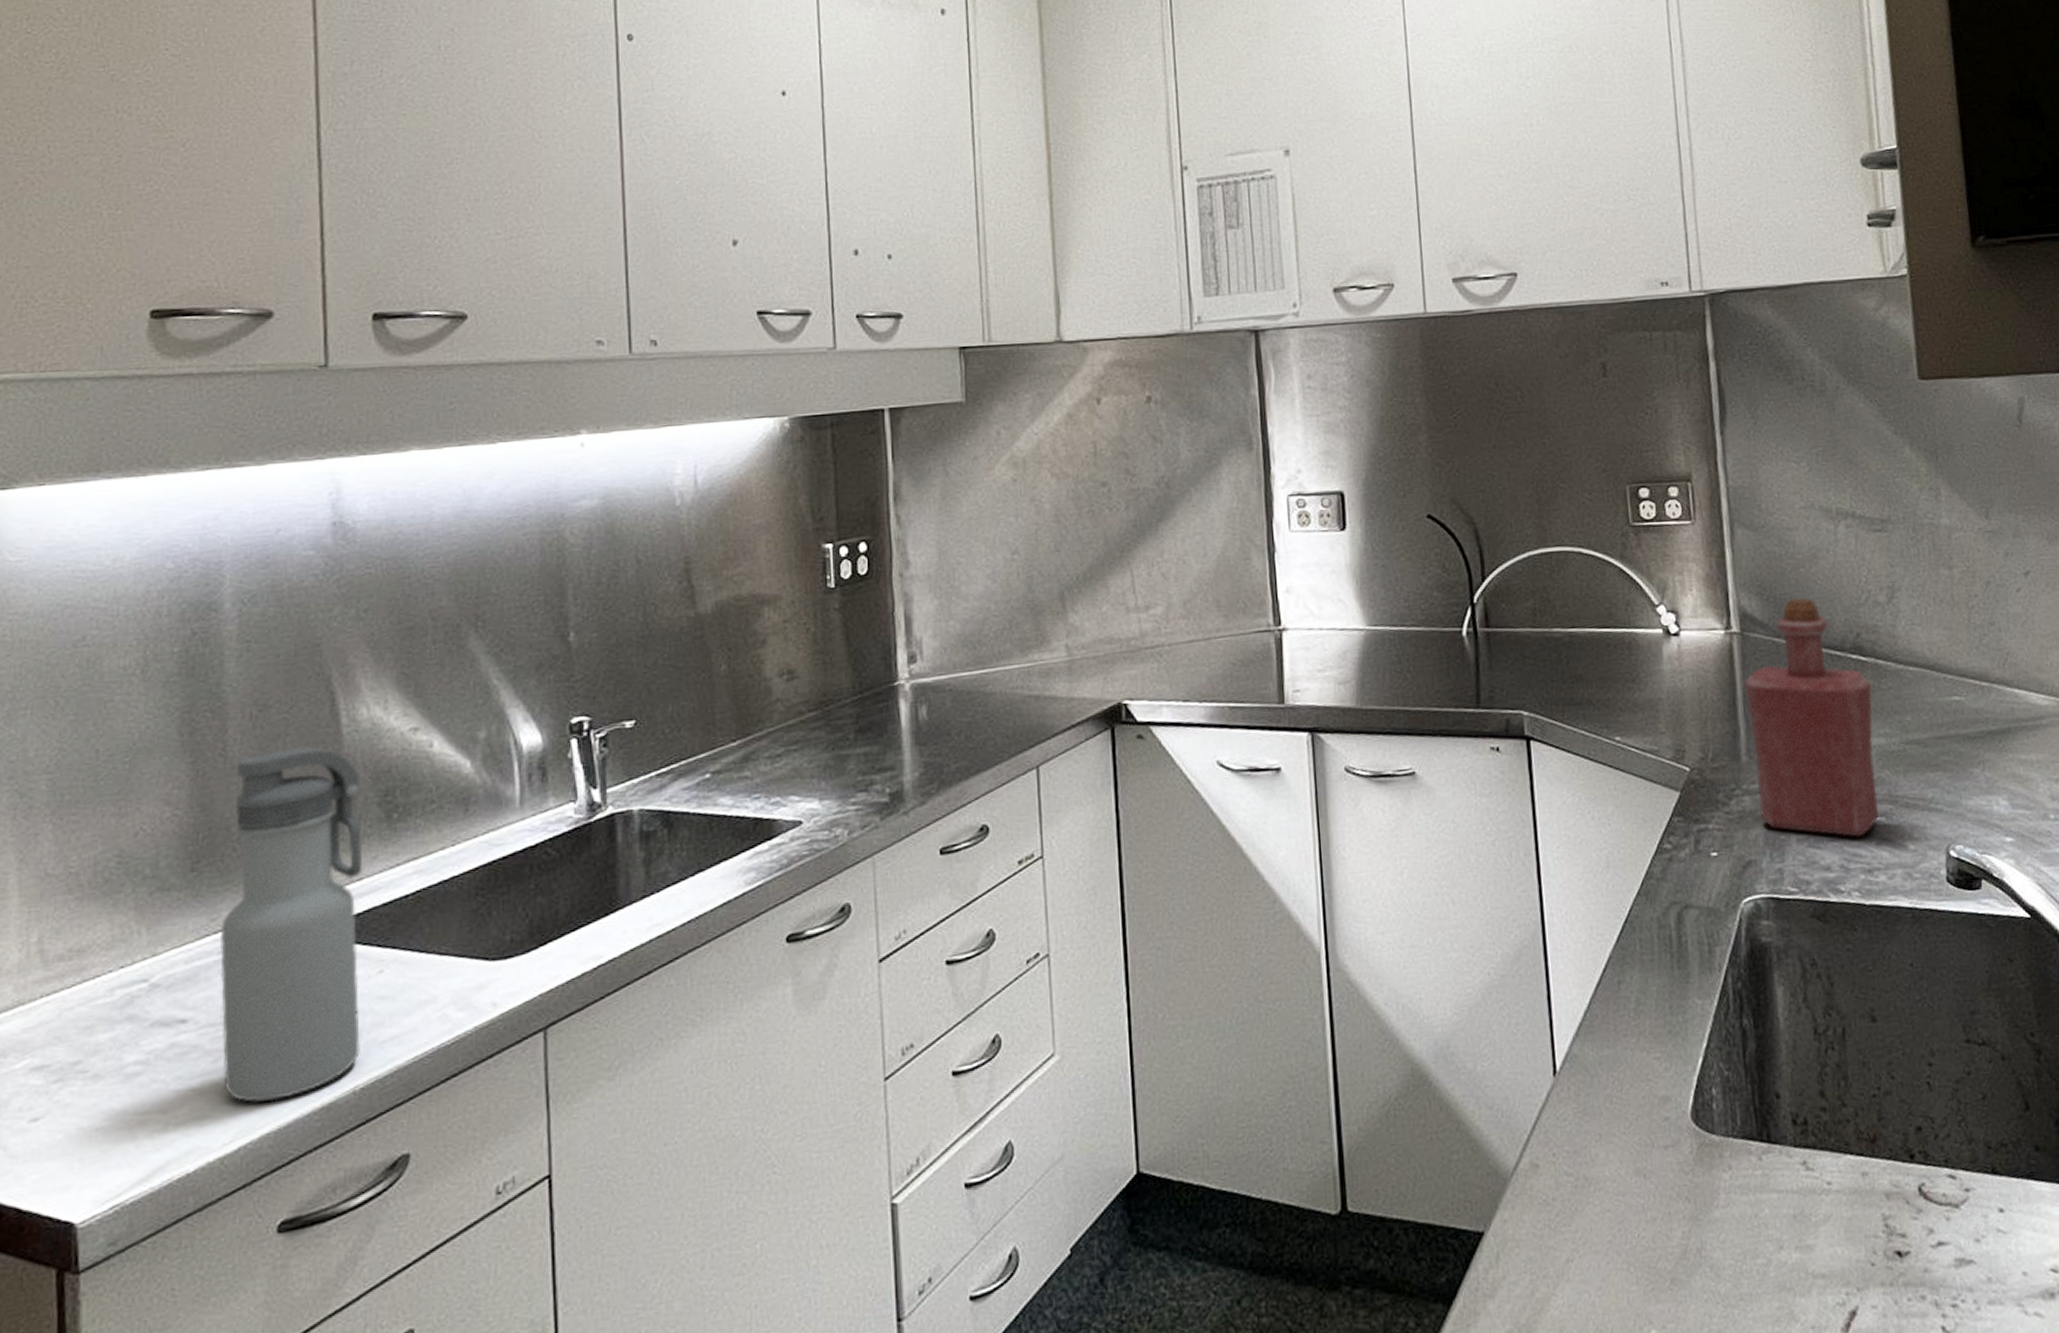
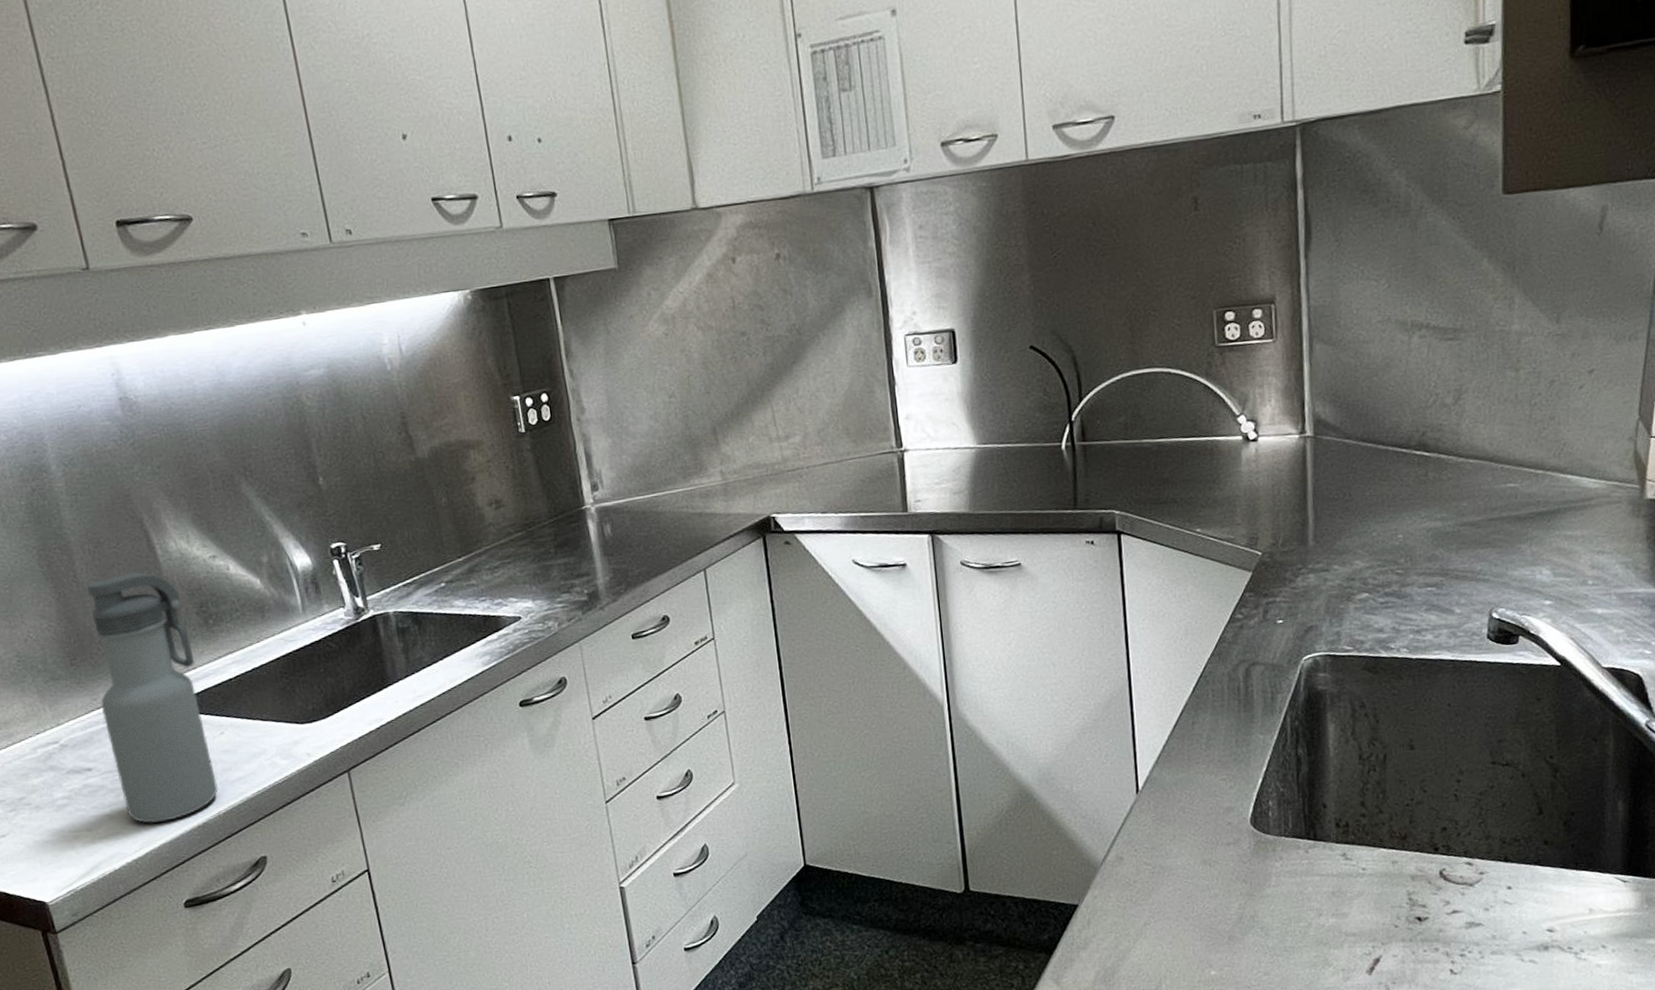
bottle: present [1744,598,1879,837] -> none [1314,403,1433,605]

